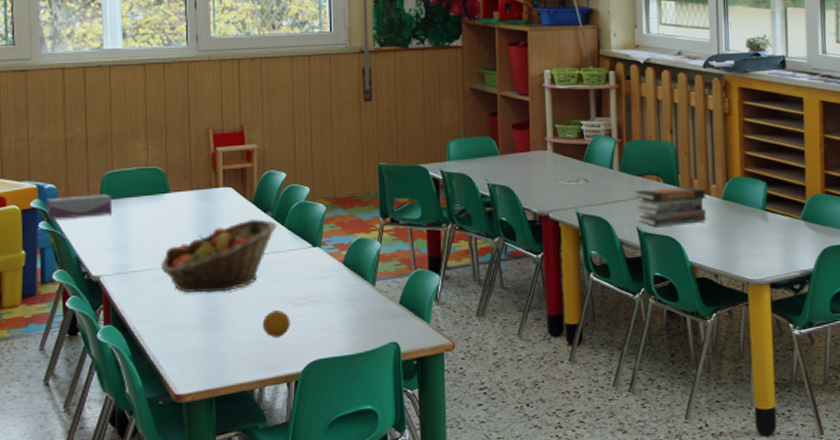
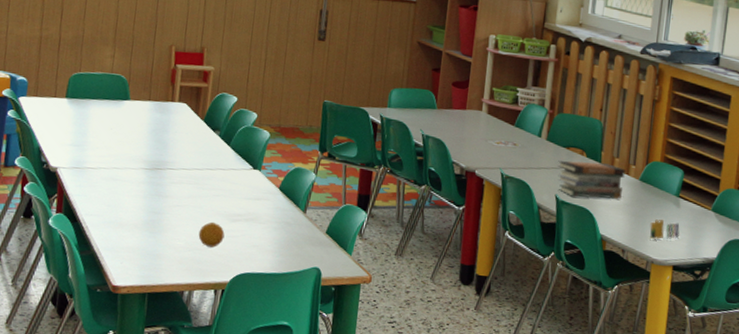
tissue box: present [45,194,113,219] -> none [16,89,77,113]
fruit basket: present [160,219,277,294] -> none [112,136,224,199]
crayon: none [740,236,772,258] -> present [650,219,680,239]

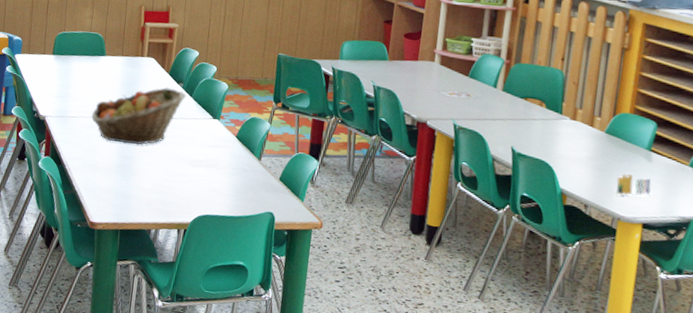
fruit basket: none [112,136,224,199] -> present [91,87,187,145]
fruit: present [198,222,225,247] -> none [164,167,187,190]
book stack: present [557,161,625,199] -> none [514,112,589,152]

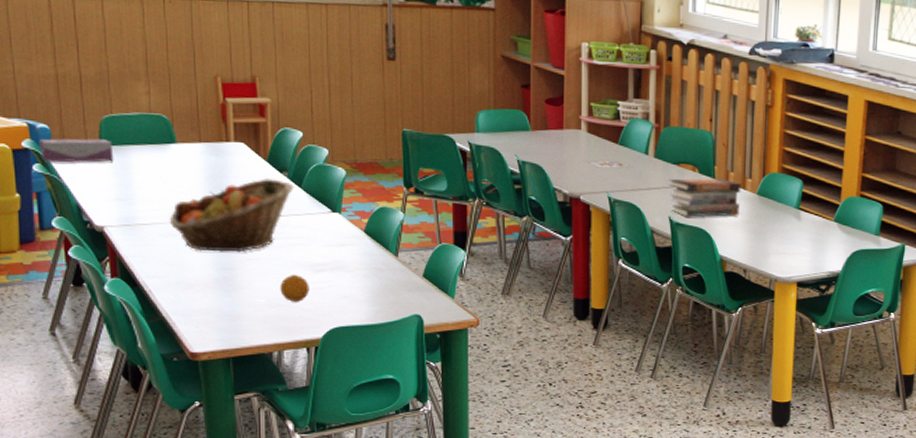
tissue box: none [12,47,61,68] -> present [38,138,114,163]
fruit: none [164,167,187,190] -> present [280,275,310,302]
book stack: none [514,112,589,152] -> present [669,177,741,218]
crayon: present [616,173,651,196] -> none [771,234,802,256]

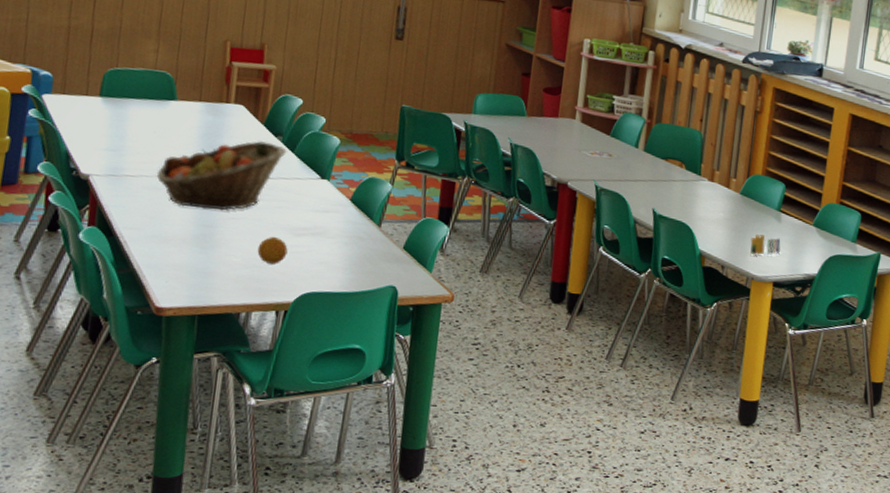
tissue box: present [38,138,114,163] -> none [38,86,113,113]
book stack: present [669,177,741,218] -> none [655,173,726,214]
crayon: none [771,234,802,256] -> present [750,234,781,255]

